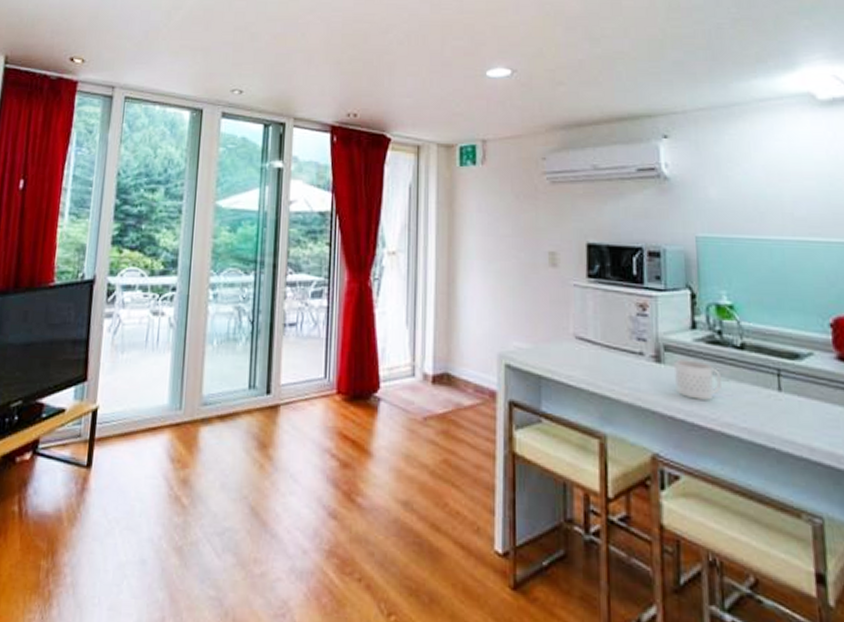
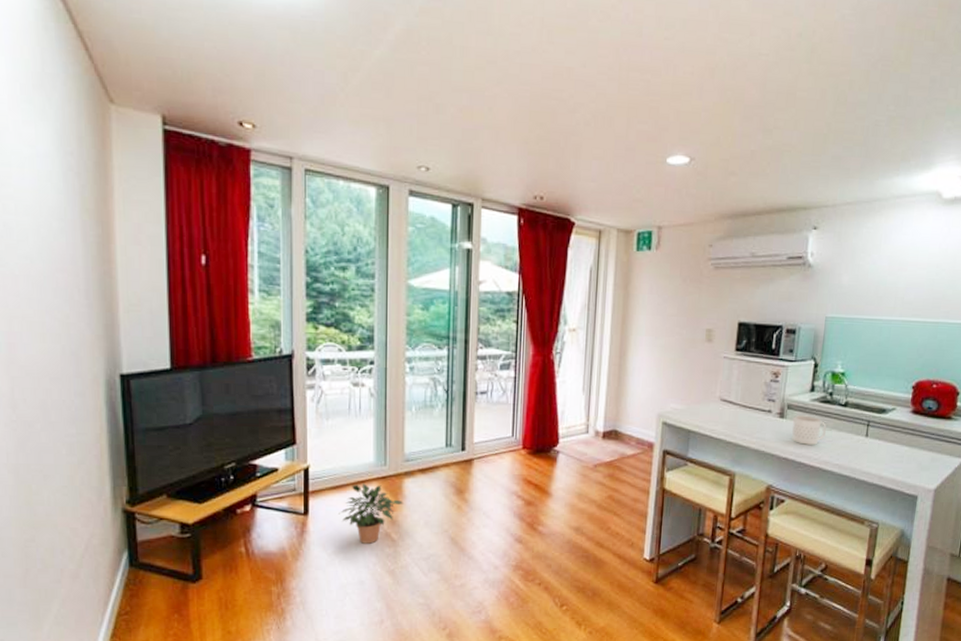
potted plant: none [124,429,198,510] -> present [339,482,404,544]

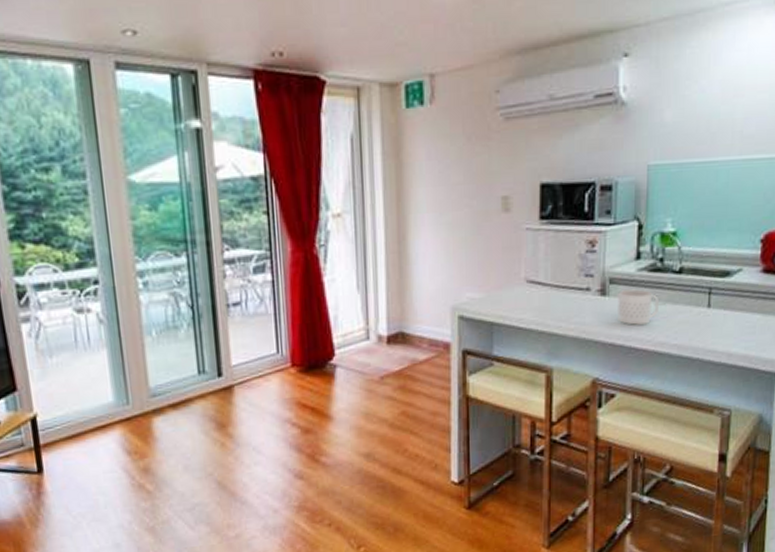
potted plant: present [339,482,404,544] -> none [79,427,156,500]

